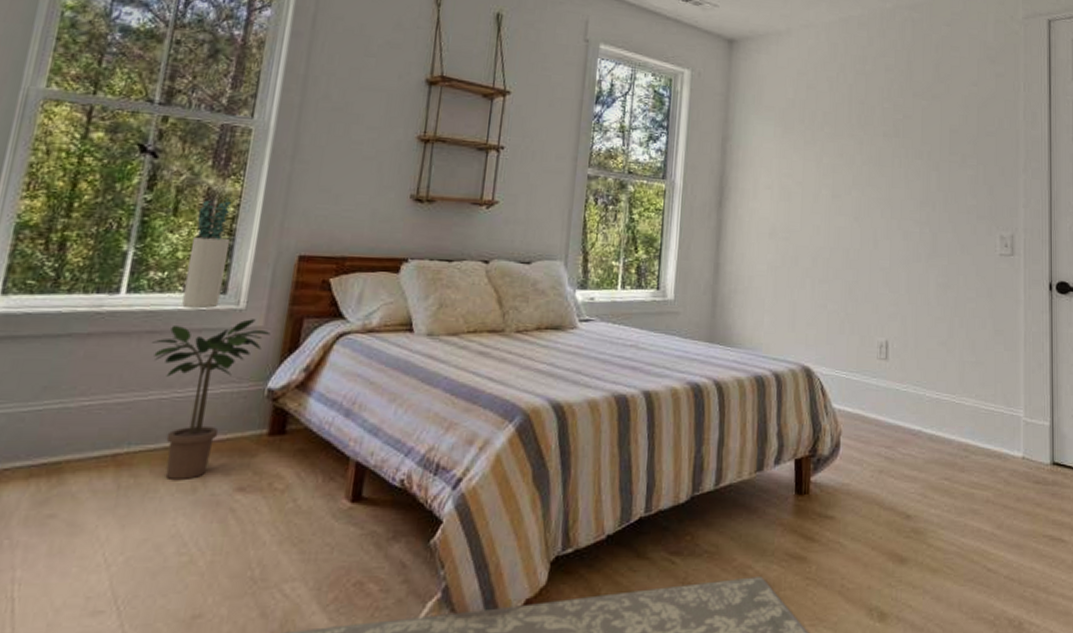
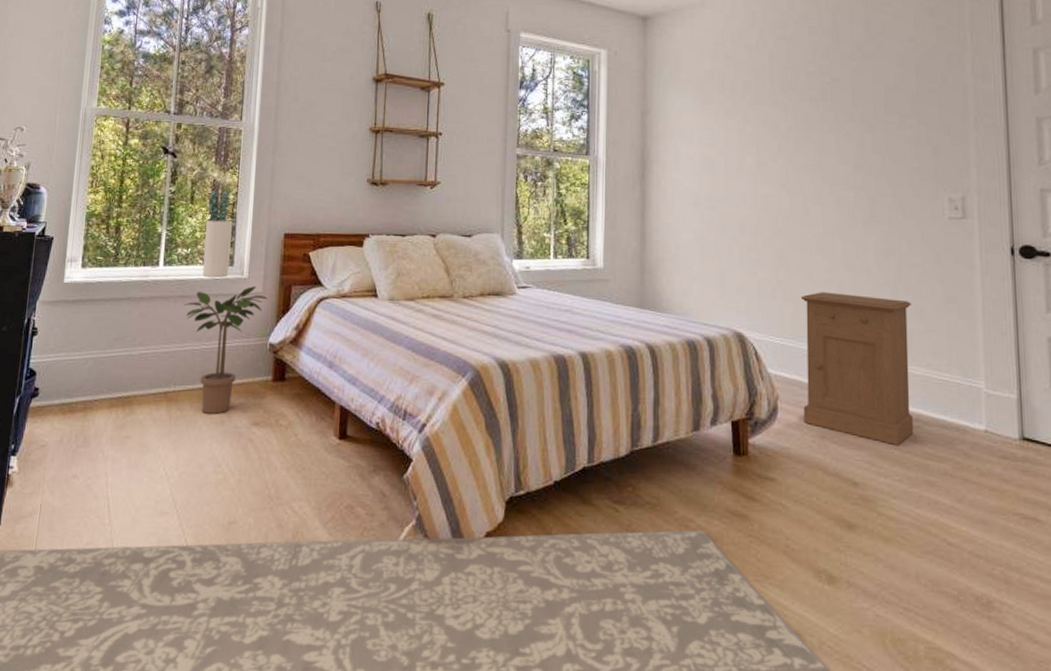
cabinet: none [864,325,965,477] -> present [800,292,914,446]

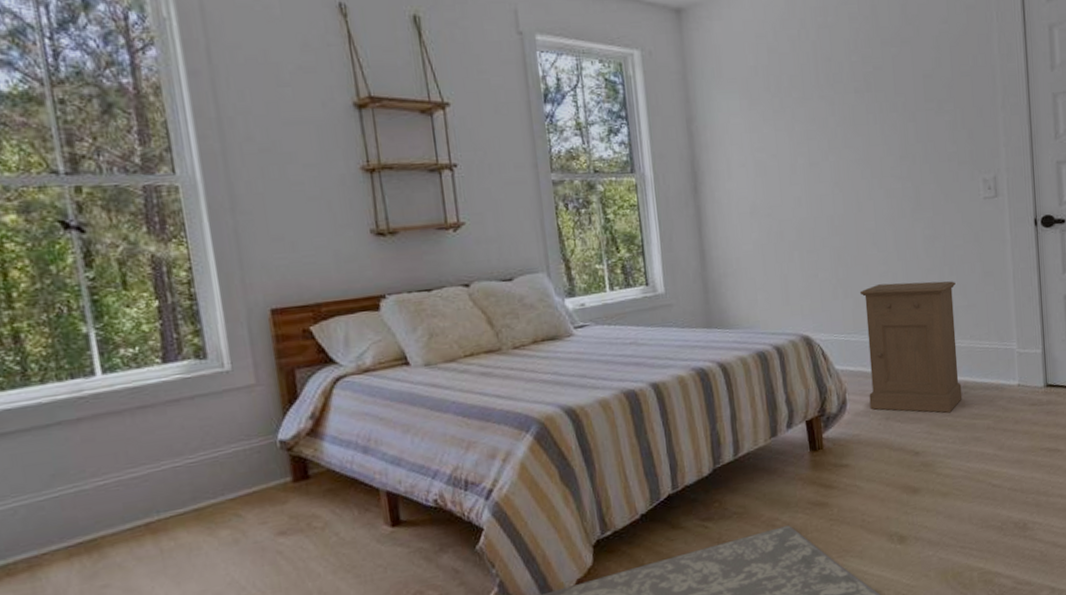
potted plant: present [184,286,268,415] -> none [147,378,265,537]
vase: present [203,182,233,278] -> none [149,256,203,379]

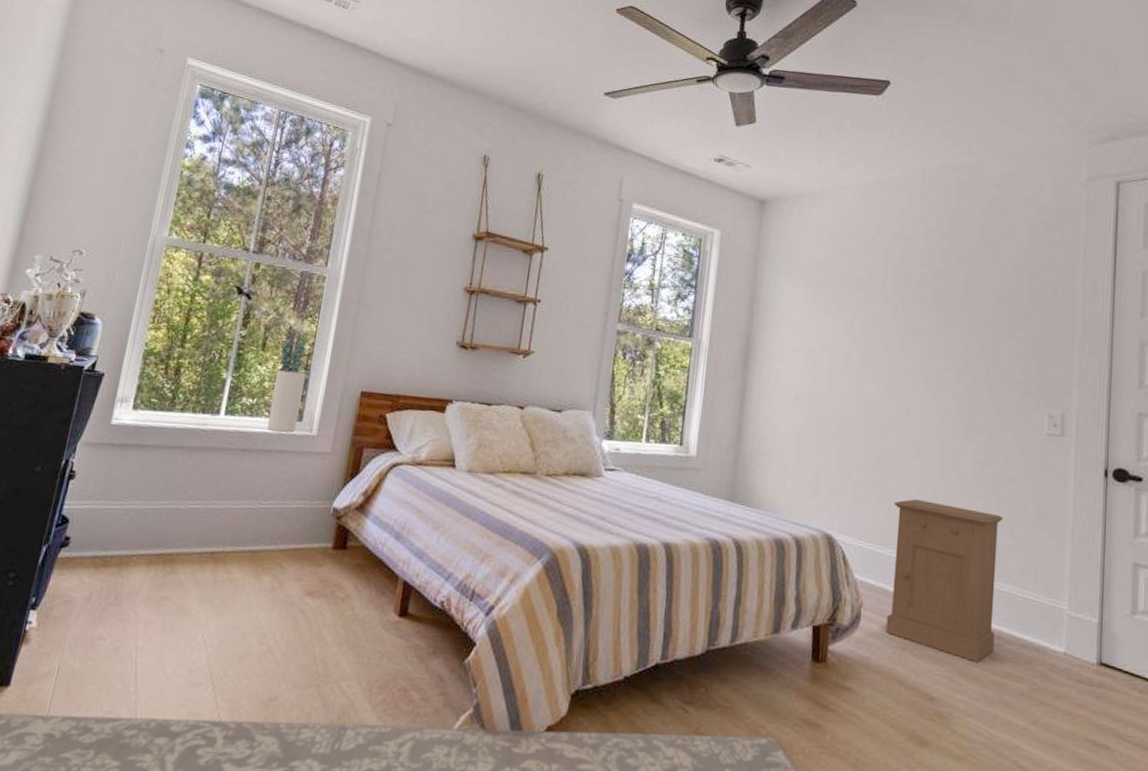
vase: none [149,256,203,379] -> present [267,331,310,433]

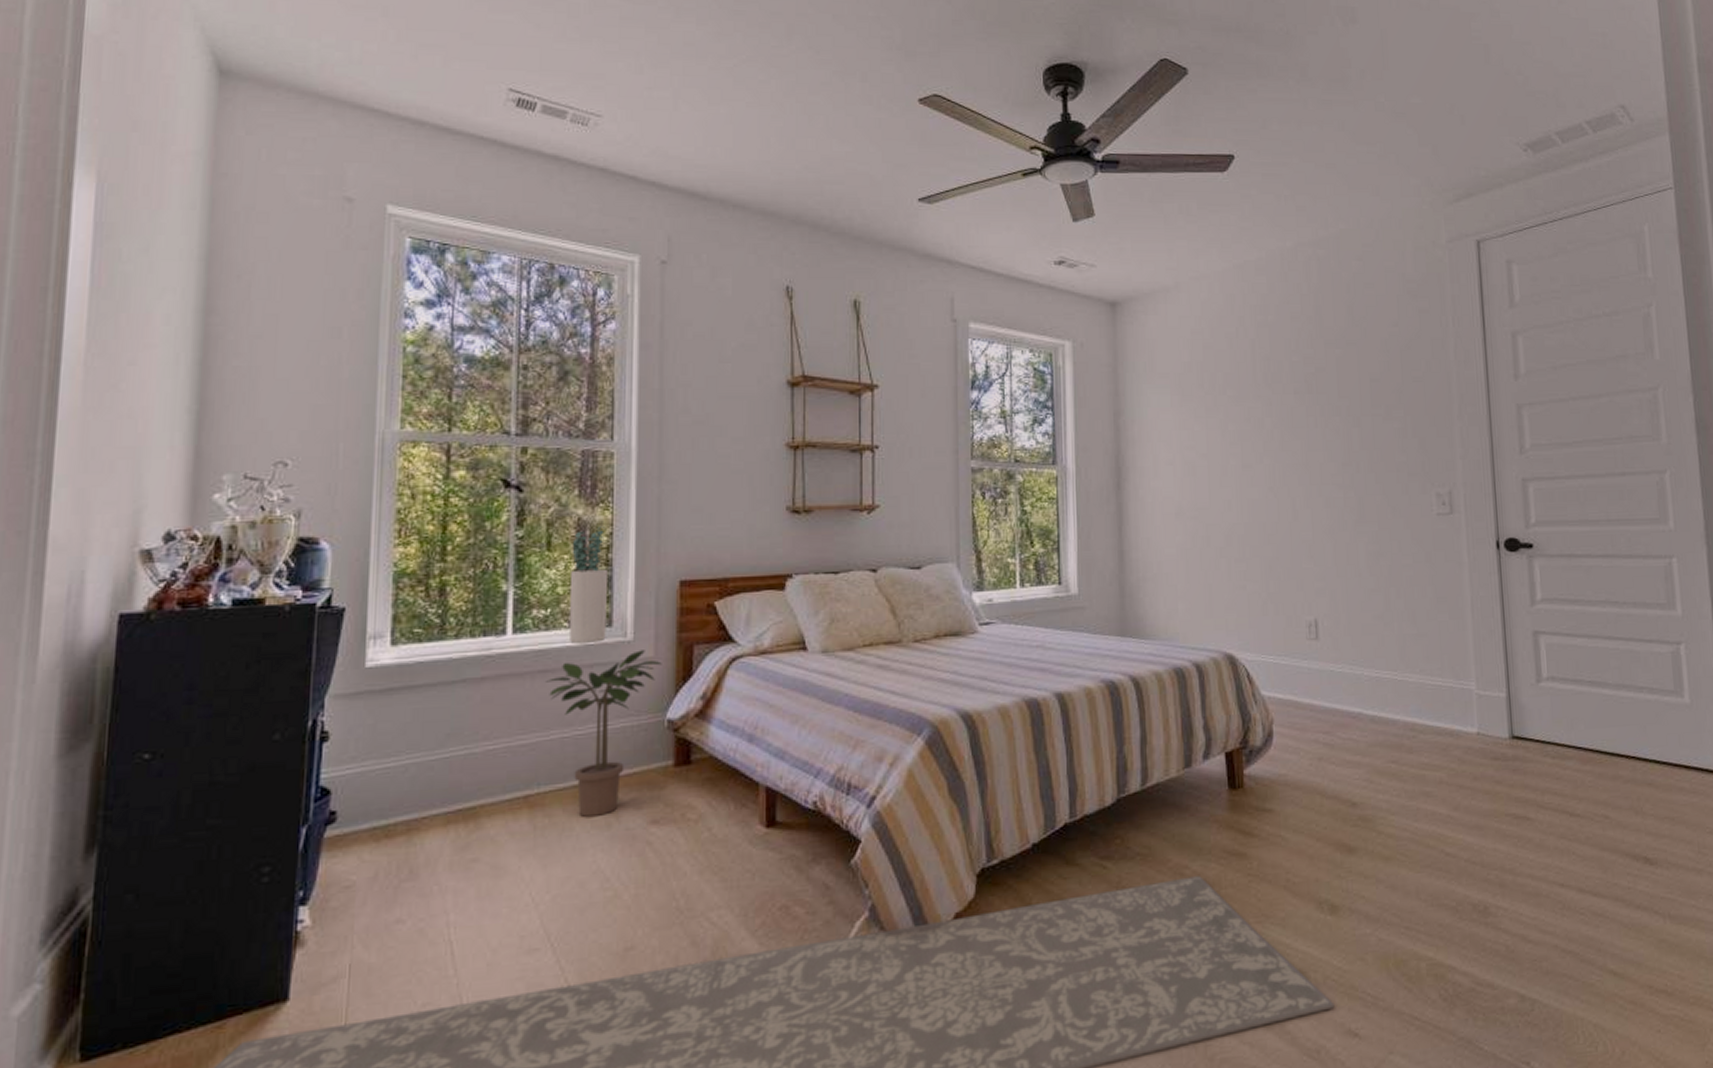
potted plant: none [244,445,337,580] -> present [546,650,662,818]
cabinet: present [885,499,1003,663] -> none [1292,602,1410,759]

